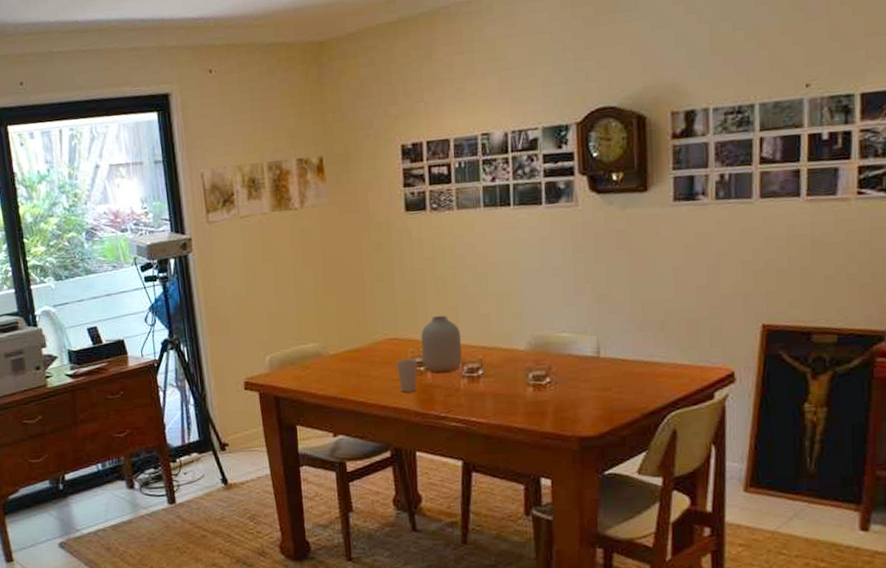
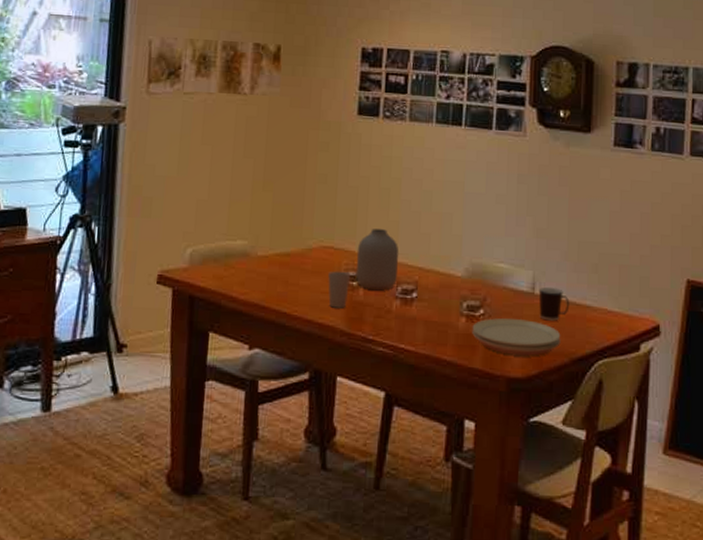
plate: none [540,382,631,417] -> present [472,318,561,356]
mug: none [604,349,637,381] -> present [538,288,570,321]

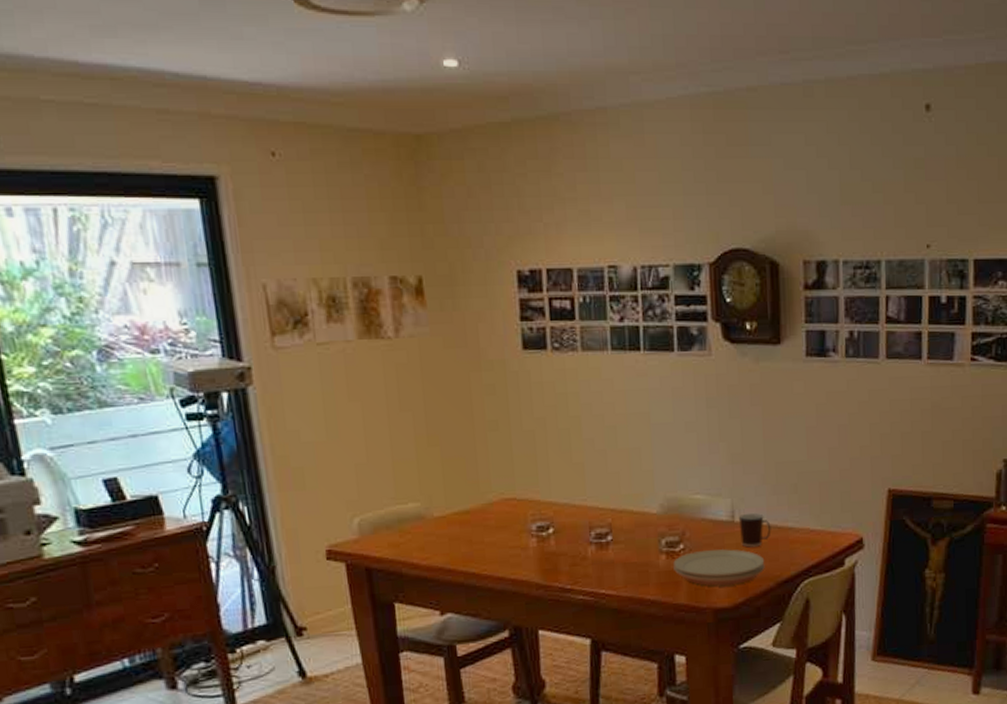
cup: present [328,271,350,309] -> none [514,522,539,563]
vase: present [355,229,399,291] -> none [542,473,589,539]

